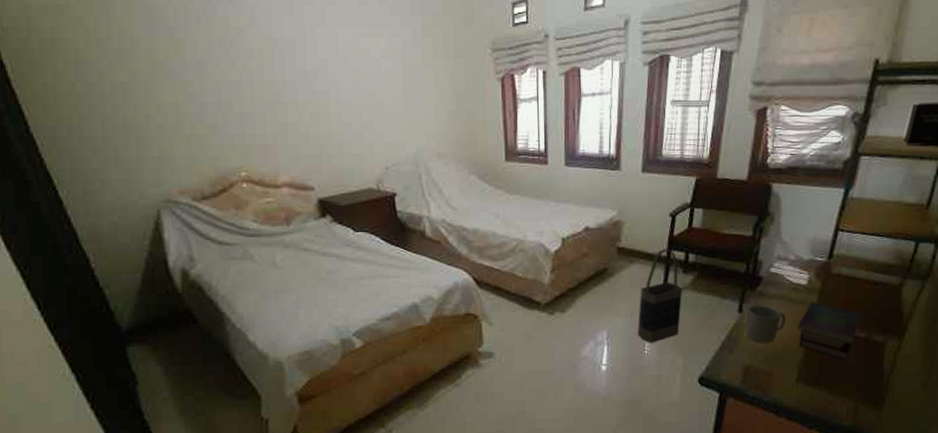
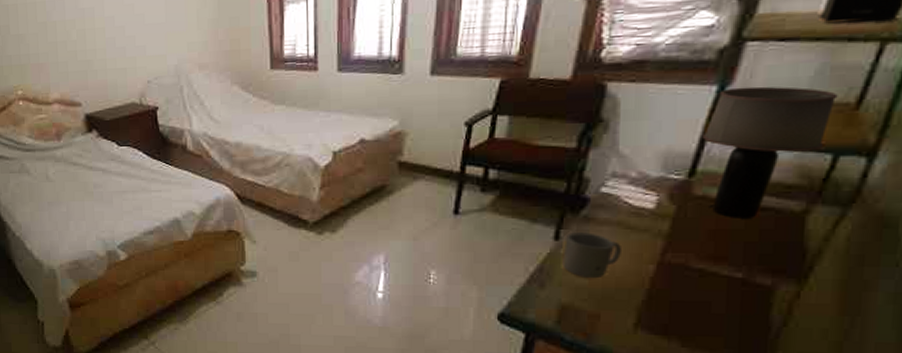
bag: present [637,249,683,343] -> none [420,163,480,271]
books: present [797,302,861,360] -> none [638,231,738,306]
table lamp: none [836,190,916,291] -> present [703,86,838,218]

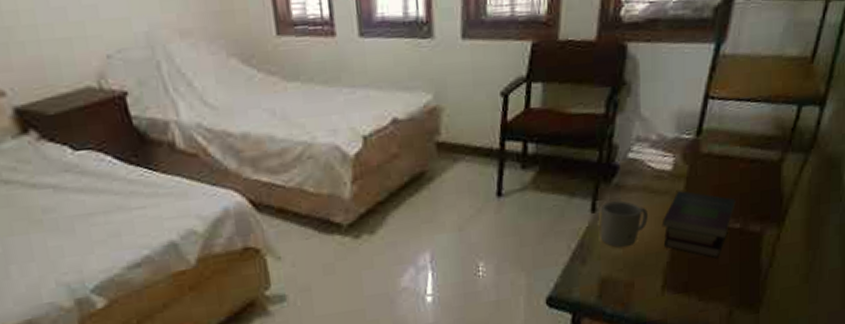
books: none [638,231,738,306] -> present [662,191,736,258]
table lamp: present [703,86,838,218] -> none [706,43,799,172]

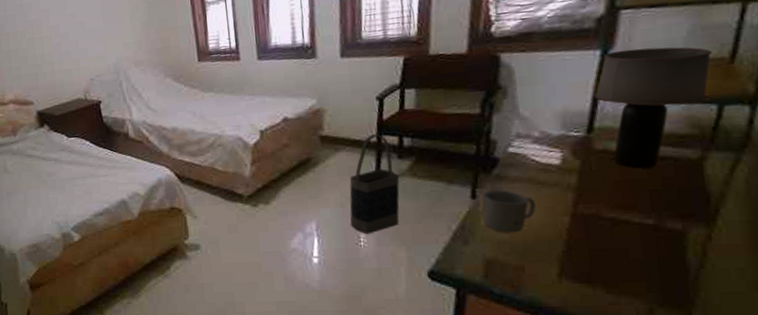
bag: none [468,139,522,262] -> present [349,134,400,234]
books: present [662,191,736,258] -> none [552,184,645,252]
table lamp: none [706,43,799,172] -> present [594,47,713,169]

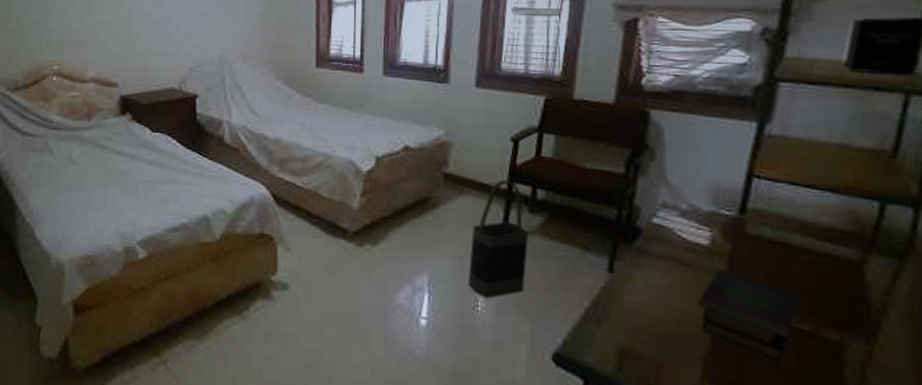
mug: present [481,190,536,233] -> none [618,265,680,320]
books: none [552,184,645,252] -> present [698,270,800,361]
table lamp: present [594,47,713,169] -> none [749,126,874,264]

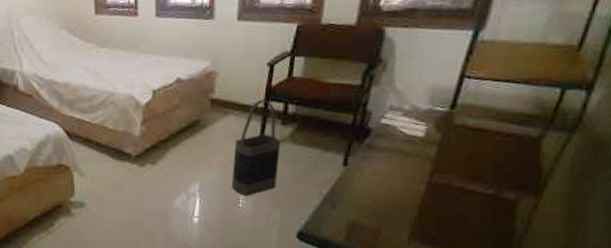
books: present [698,270,800,361] -> none [411,155,490,218]

